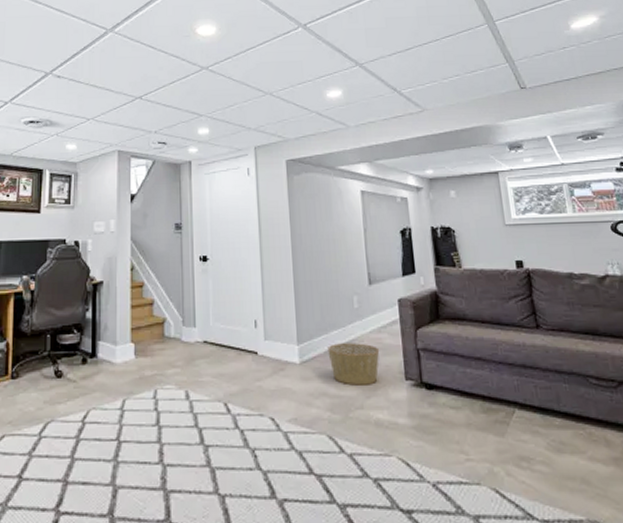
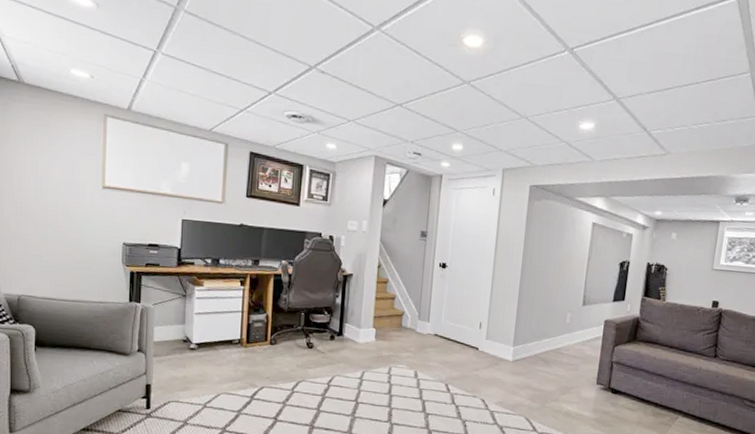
basket: present [327,343,380,386] -> none [537,349,581,385]

